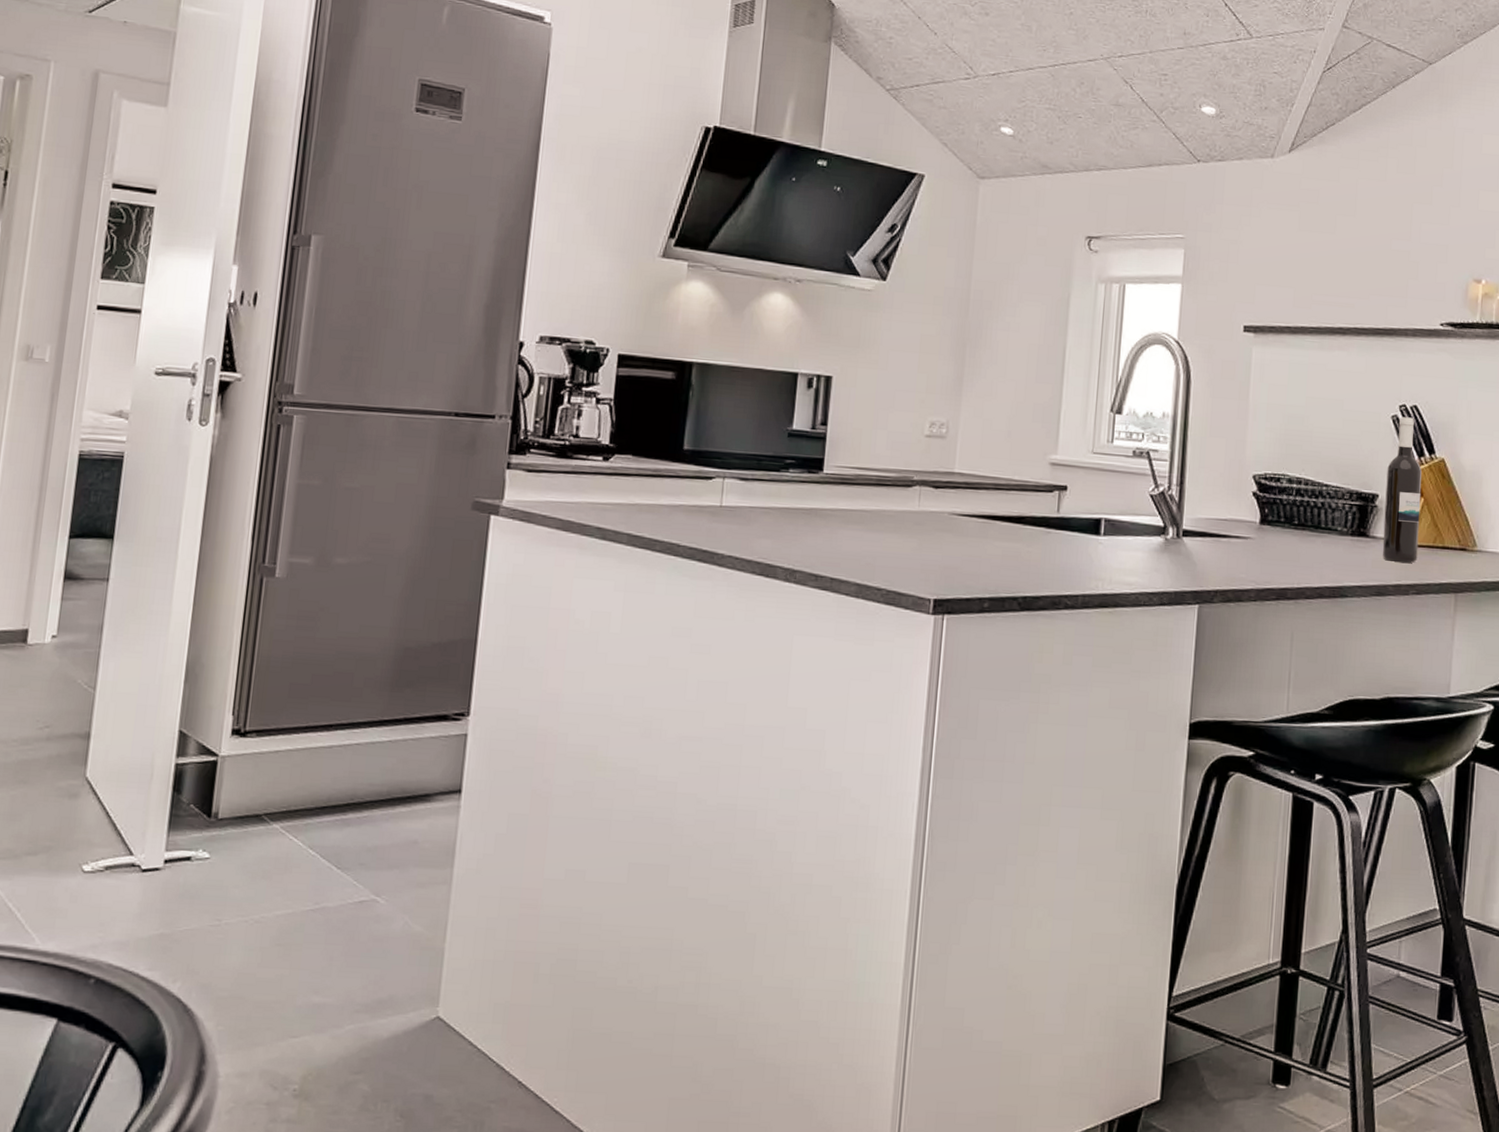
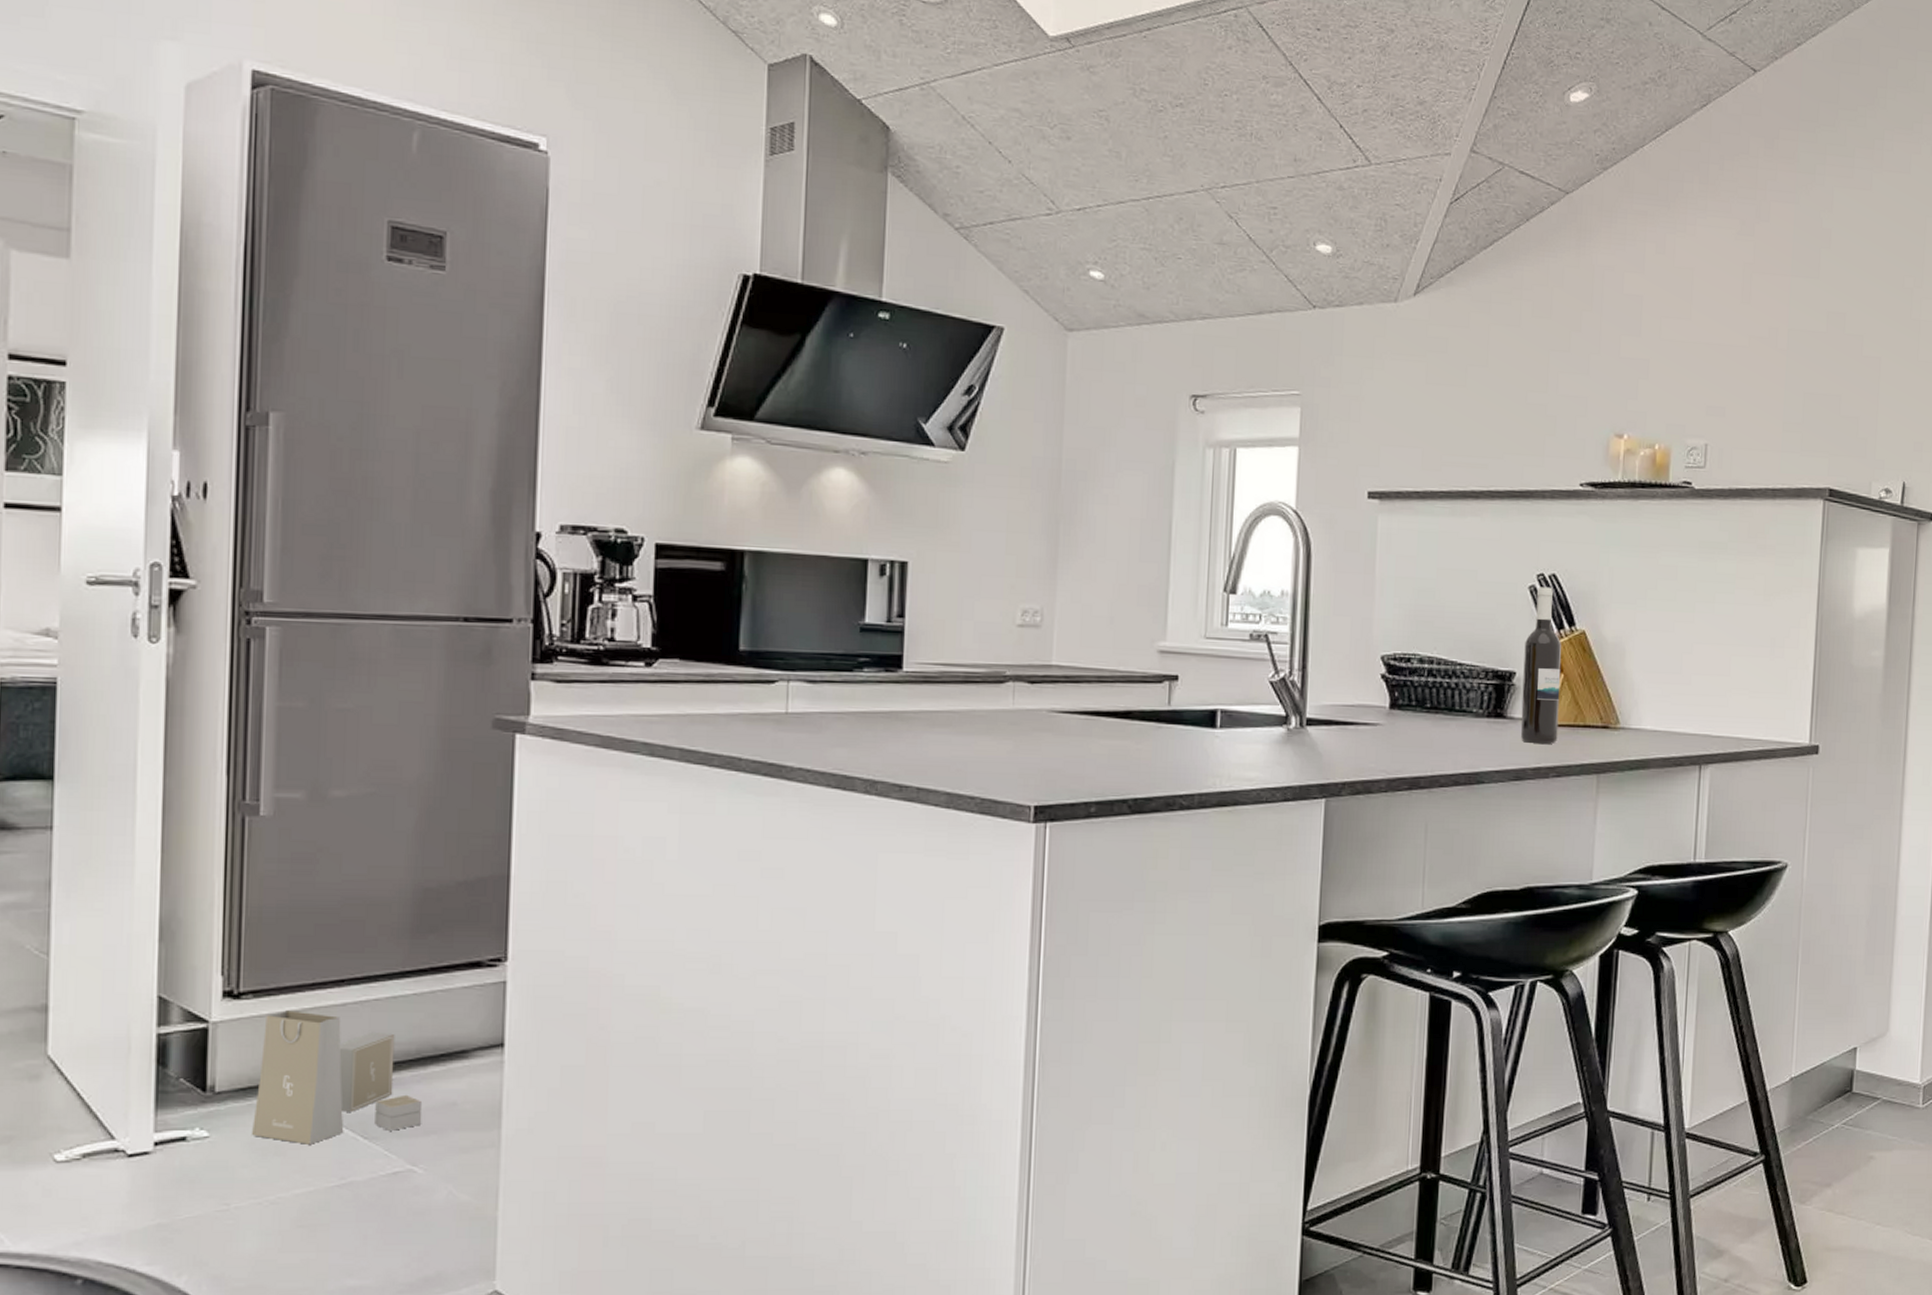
shopping bag: none [245,749,389,871] -> present [252,1010,423,1144]

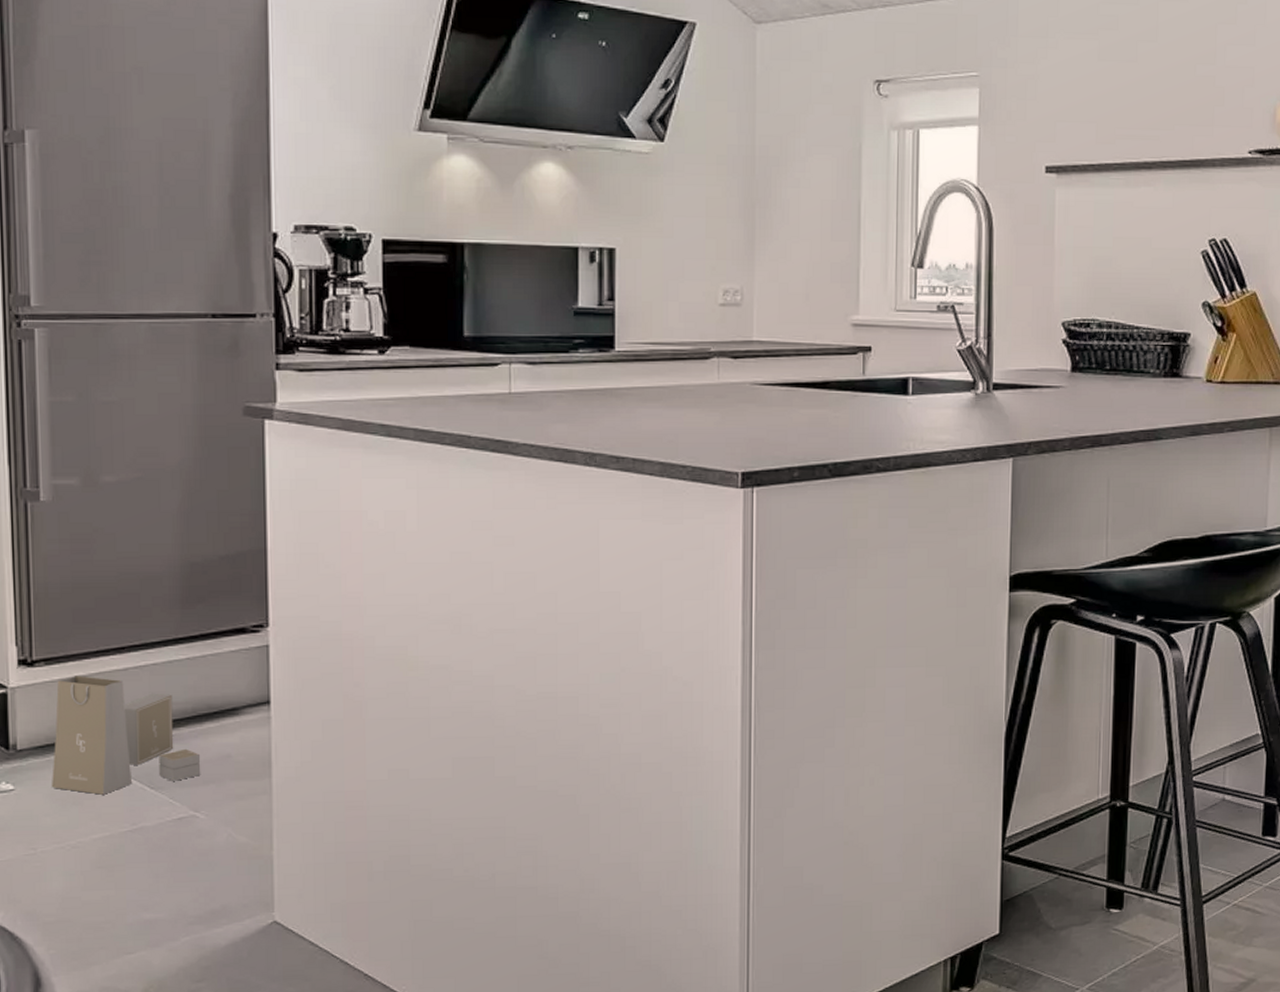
wine bottle: present [1520,587,1561,744] -> none [1195,251,1234,400]

